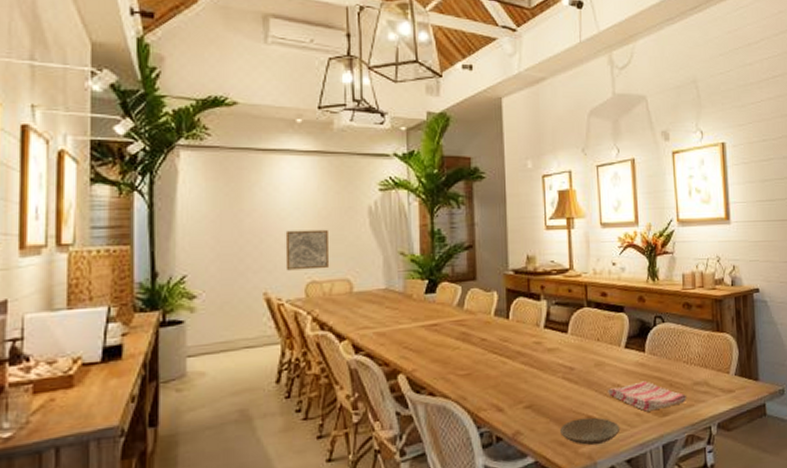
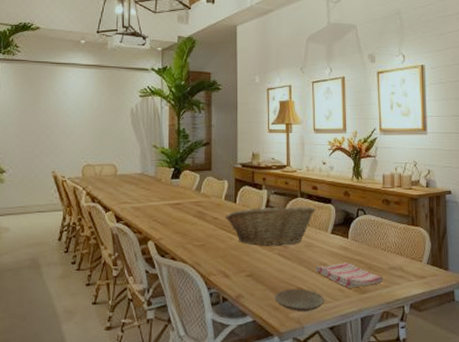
wall art: present [285,229,330,271] -> none [69,125,101,156]
fruit basket: none [496,317,605,369] -> present [226,205,315,246]

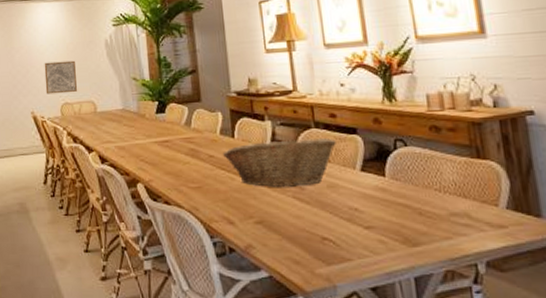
wall art: none [69,125,101,156] -> present [44,60,78,94]
plate: present [275,289,325,312] -> none [294,239,362,268]
dish towel: present [315,262,384,288] -> none [344,207,443,239]

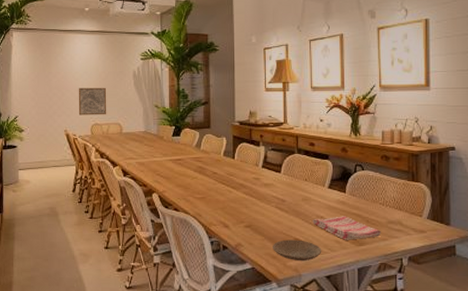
fruit basket: present [223,138,336,187] -> none [225,161,312,199]
plate: none [294,239,362,268] -> present [273,239,322,262]
dish towel: none [344,207,443,239] -> present [313,216,382,240]

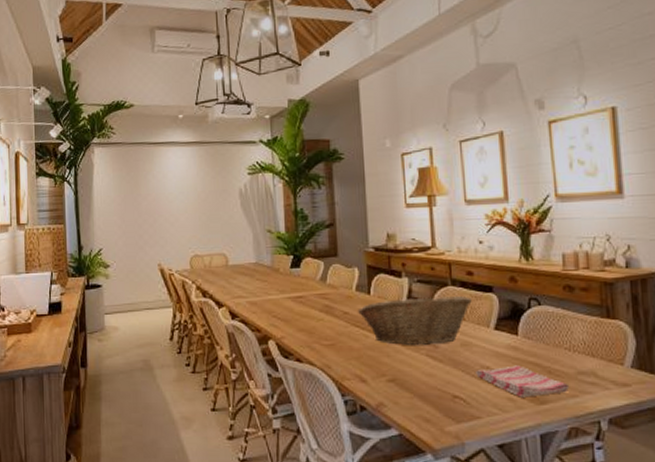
wall art: present [78,87,107,116] -> none [173,210,209,246]
fruit basket: none [225,161,312,199] -> present [358,296,472,345]
plate: present [273,239,322,262] -> none [425,397,491,426]

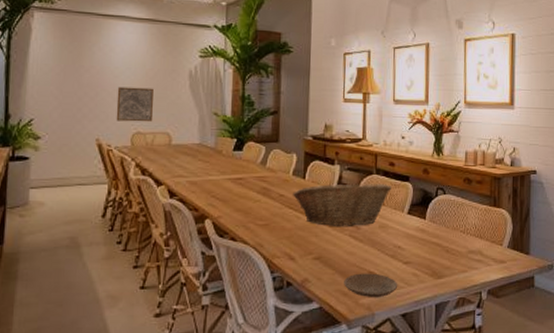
wall art: none [173,210,209,246] -> present [116,86,154,122]
plate: none [425,397,491,426] -> present [344,273,398,298]
dish towel: present [476,365,570,397] -> none [389,245,462,273]

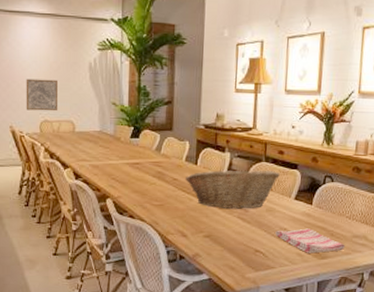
plate: present [344,273,398,298] -> none [232,251,283,274]
dish towel: none [389,245,462,273] -> present [275,228,346,253]

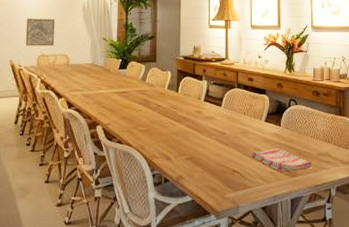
fruit basket: present [186,168,280,209] -> none [168,95,251,132]

